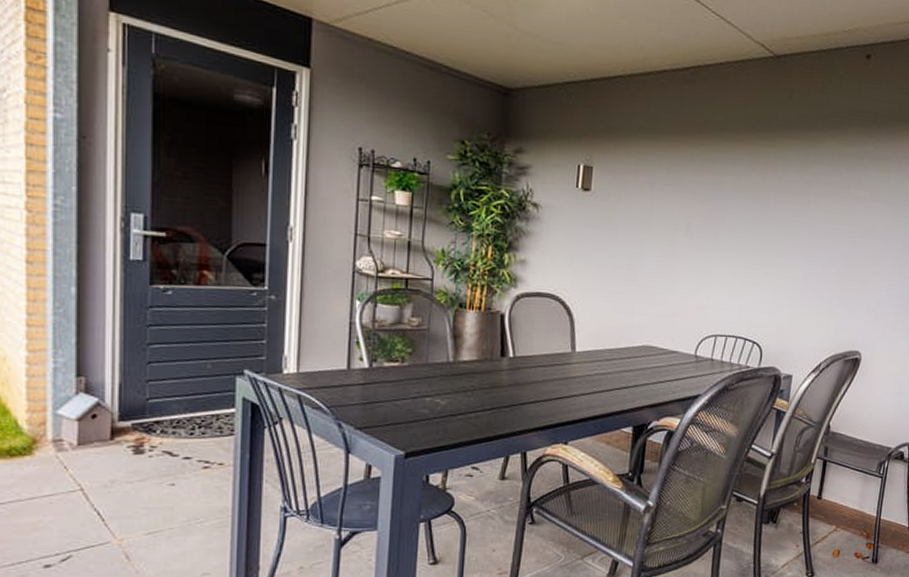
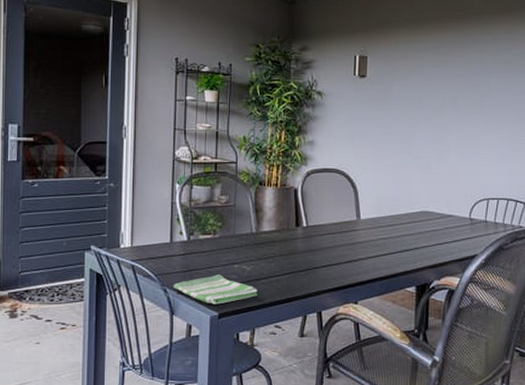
dish towel: none [349,408,453,443] -> present [173,274,258,305]

